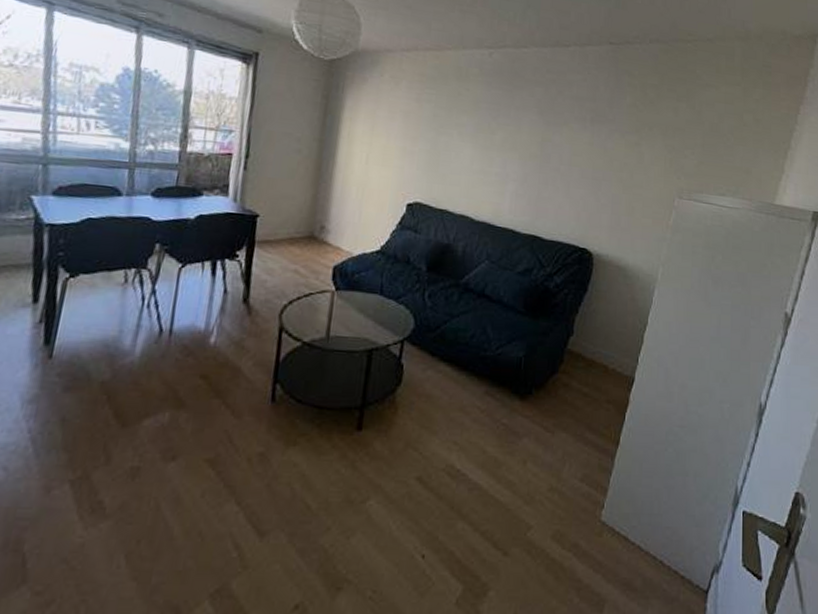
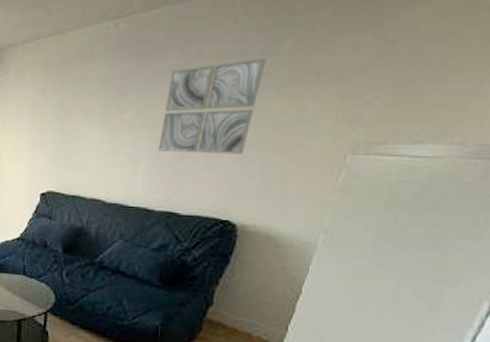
wall art: none [525,102,612,187] -> present [158,58,266,154]

